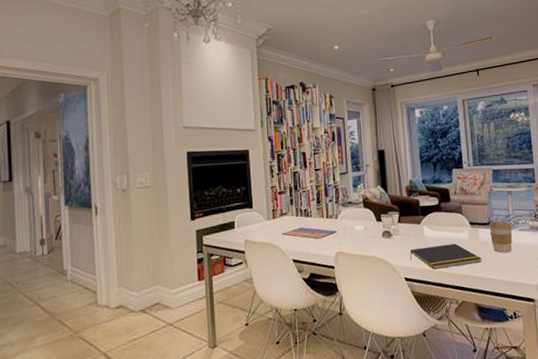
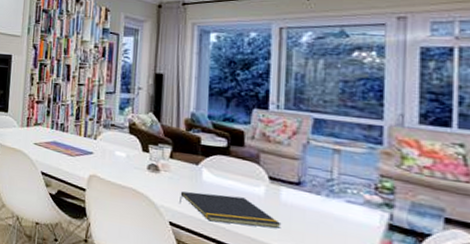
coffee cup: present [488,221,513,253] -> none [297,182,337,226]

